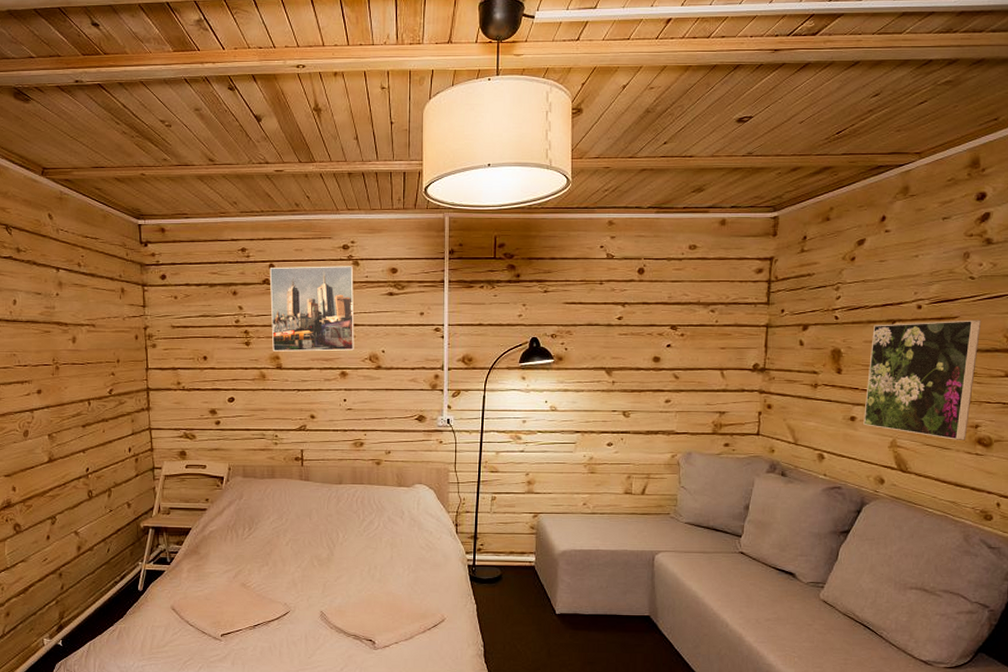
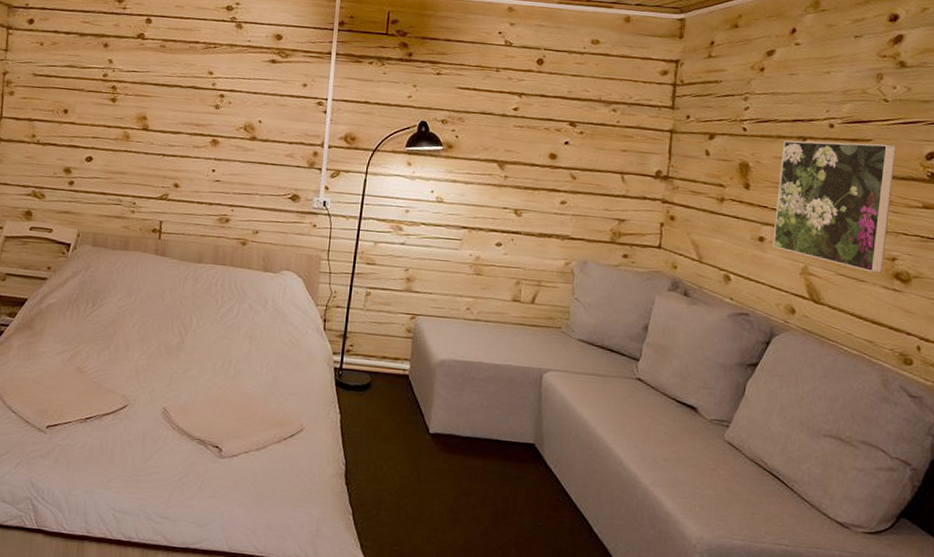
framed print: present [269,266,354,352] -> none [140,22,236,118]

